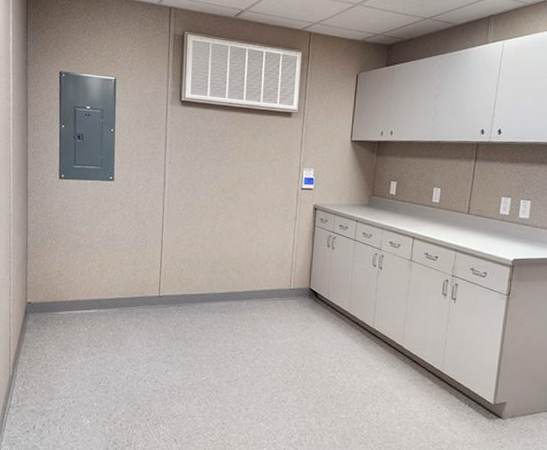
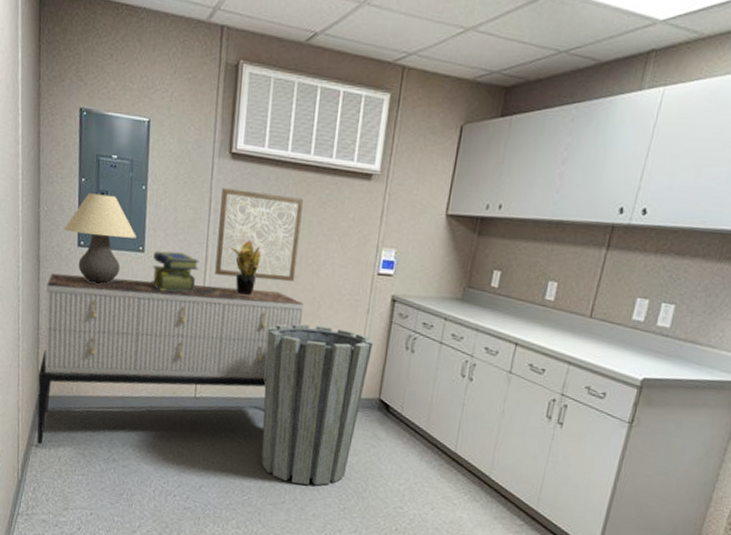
sideboard: none [26,201,244,345] -> present [37,273,304,445]
table lamp: none [47,136,107,208] -> present [63,193,136,284]
stack of books: none [120,179,159,211] -> present [151,250,199,293]
wall art: none [172,128,239,199] -> present [215,188,303,282]
potted plant: none [183,167,208,212] -> present [229,239,261,296]
trash can: none [216,231,301,364] -> present [261,324,373,486]

